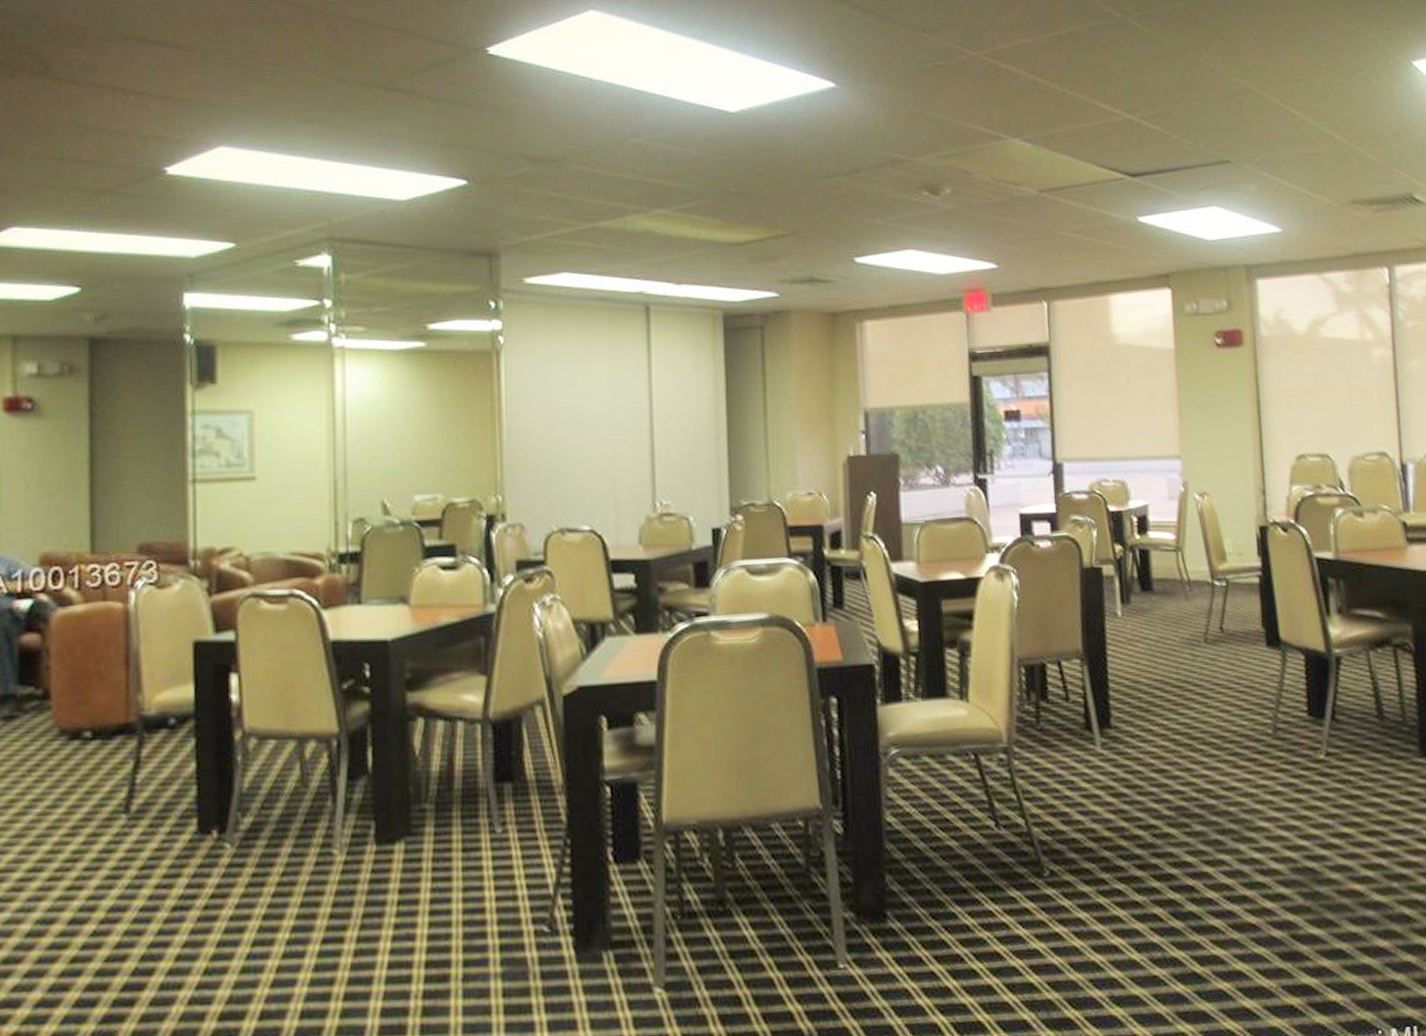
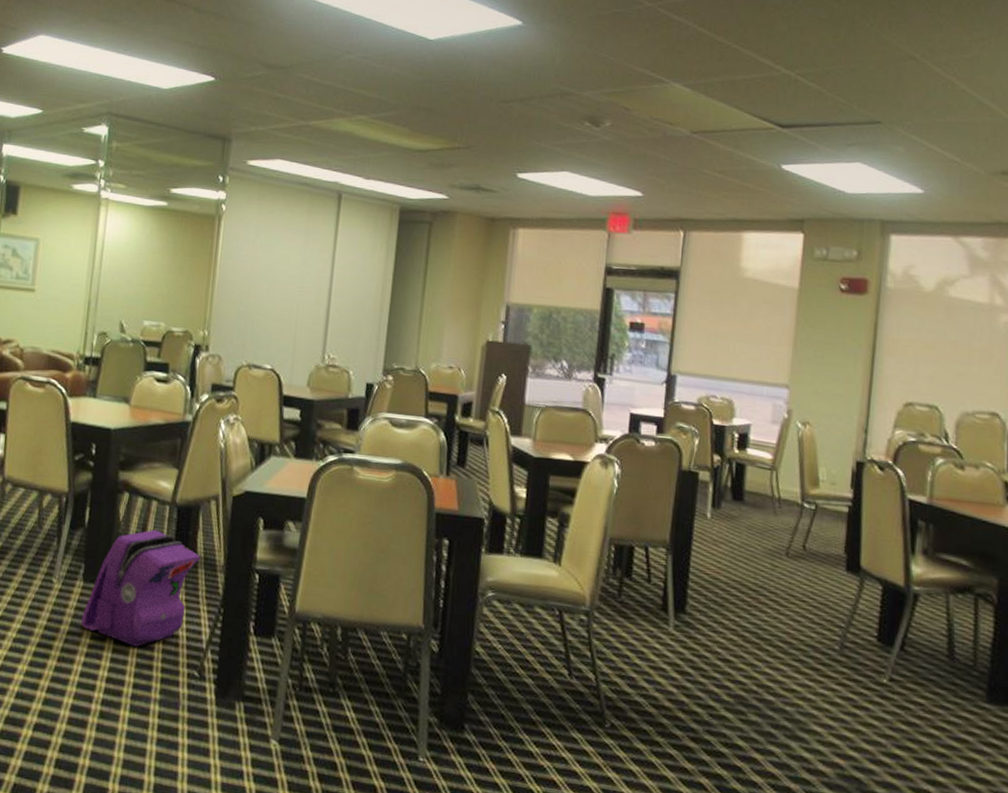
backpack: none [380,758,532,913] -> present [81,530,201,647]

